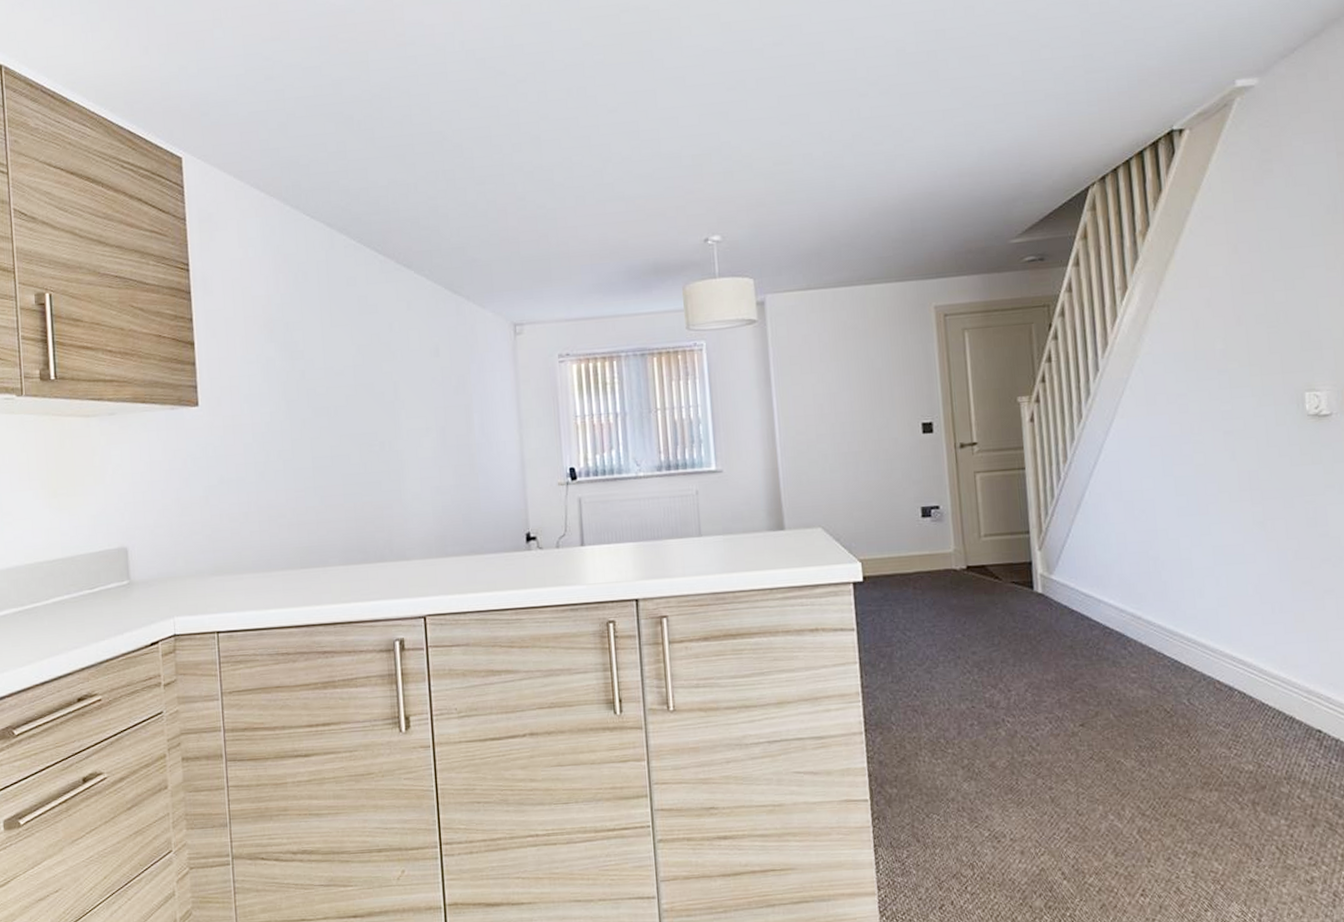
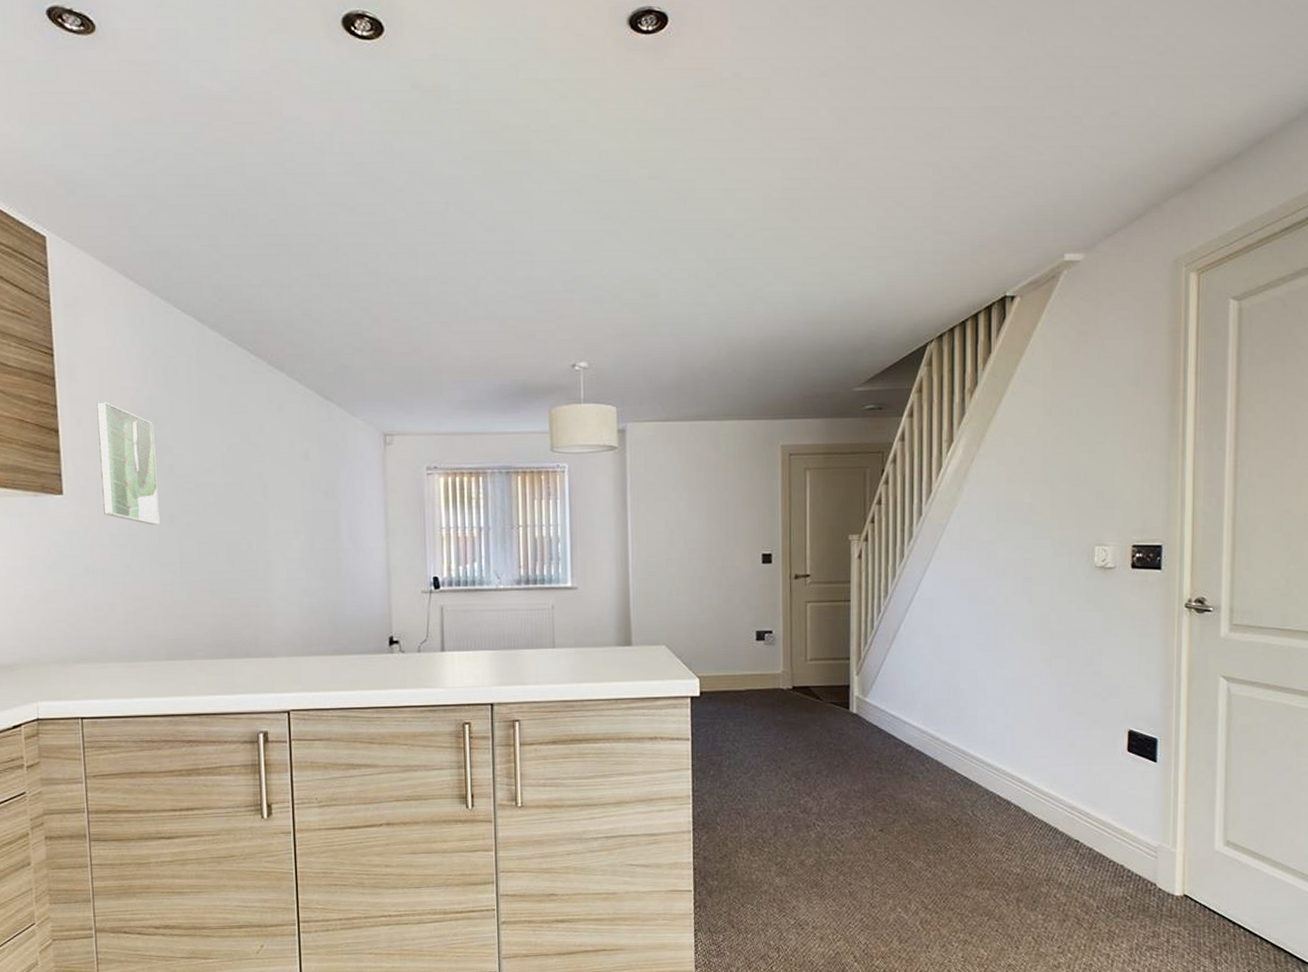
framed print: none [230,312,293,431] -> present [96,402,160,525]

